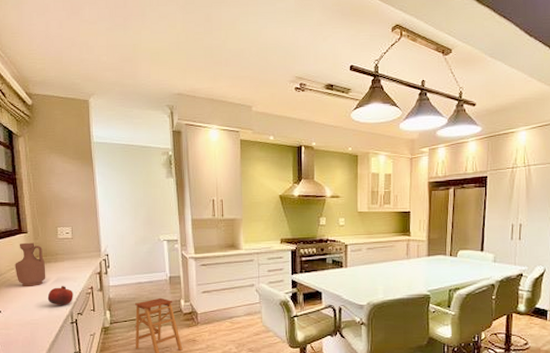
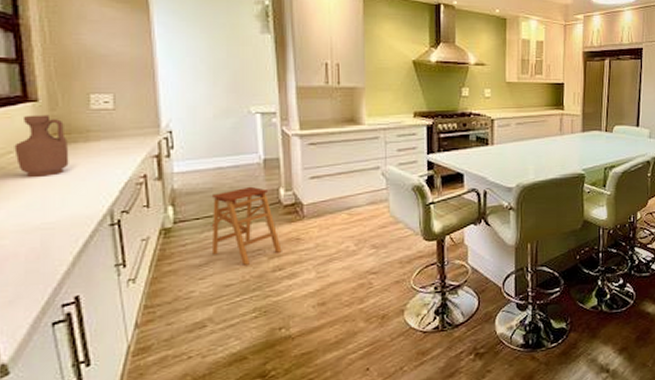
fruit: present [47,286,73,305] -> none [71,174,115,202]

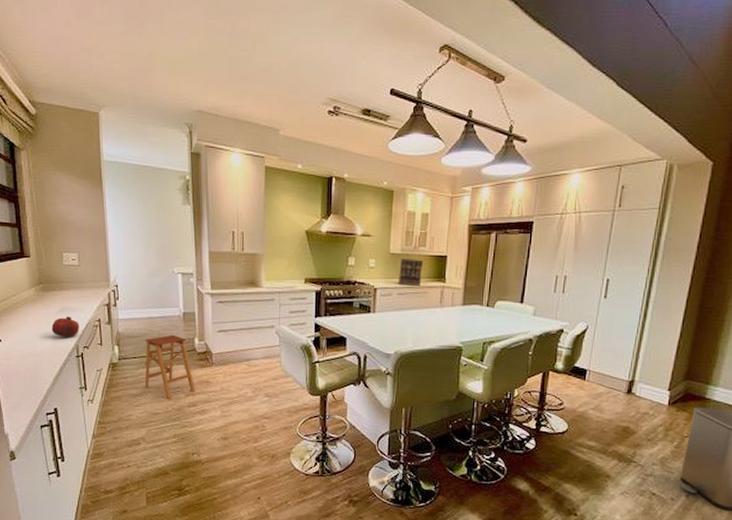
ceramic jug: present [14,114,69,177] -> none [16,267,50,315]
fruit: none [71,174,115,202] -> present [51,316,79,337]
spice rack: none [516,87,541,115] -> present [399,258,424,286]

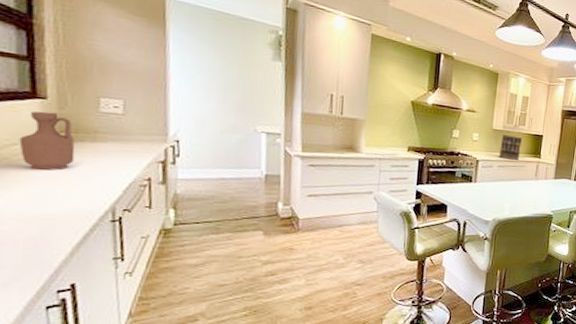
ceramic jug: none [16,267,50,315] -> present [19,111,75,171]
fruit: present [51,316,79,337] -> none [74,173,119,198]
step ladder: present [144,334,196,399] -> none [209,198,276,268]

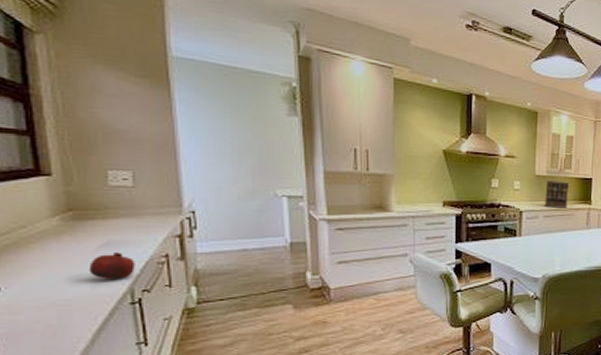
ceramic jug: present [19,111,75,171] -> none [27,189,86,252]
fruit: none [74,173,119,198] -> present [88,253,135,279]

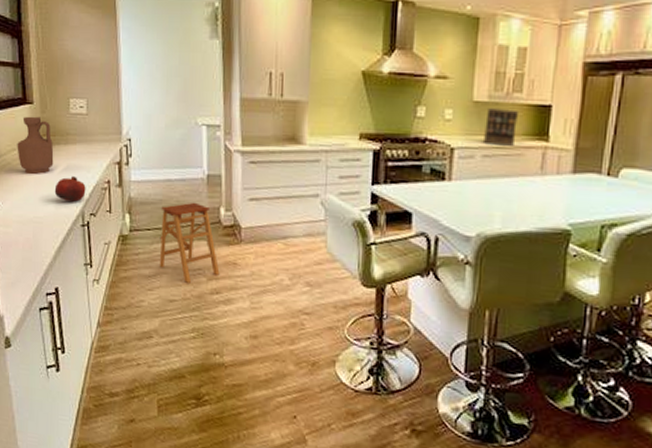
ceramic jug: none [27,189,86,252] -> present [17,116,54,174]
step ladder: none [236,269,308,346] -> present [160,202,220,283]

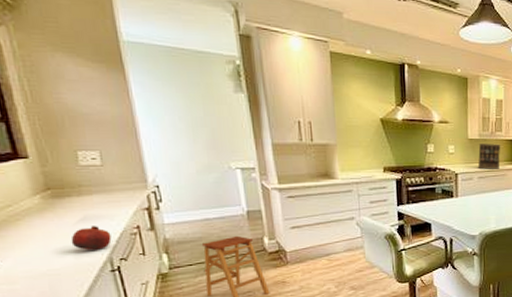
ceramic jug: present [17,116,54,174] -> none [12,170,66,228]

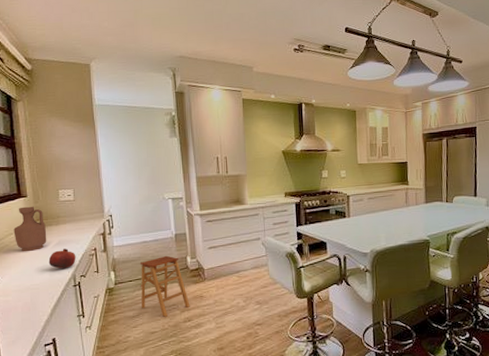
ceramic jug: none [12,170,66,228] -> present [13,206,47,251]
spice rack: present [478,144,501,169] -> none [367,167,388,191]

